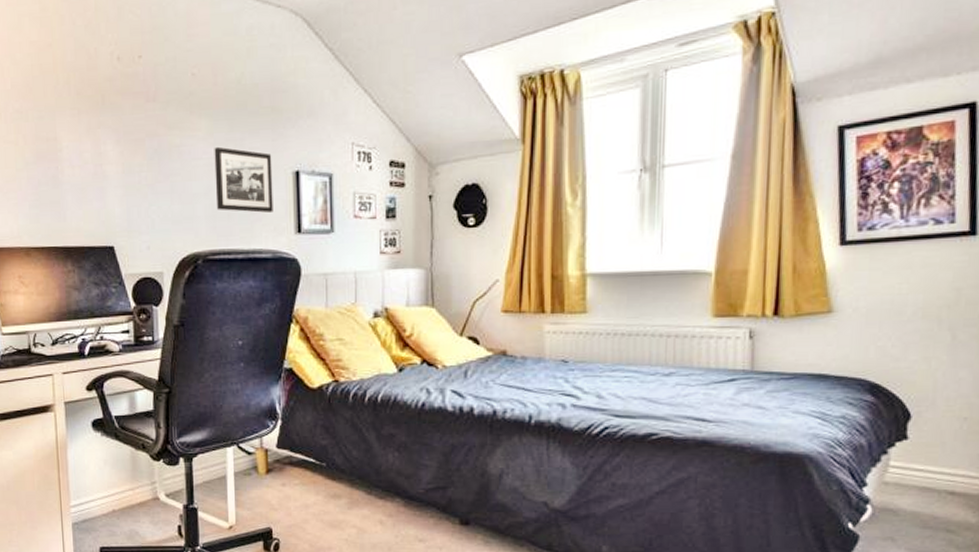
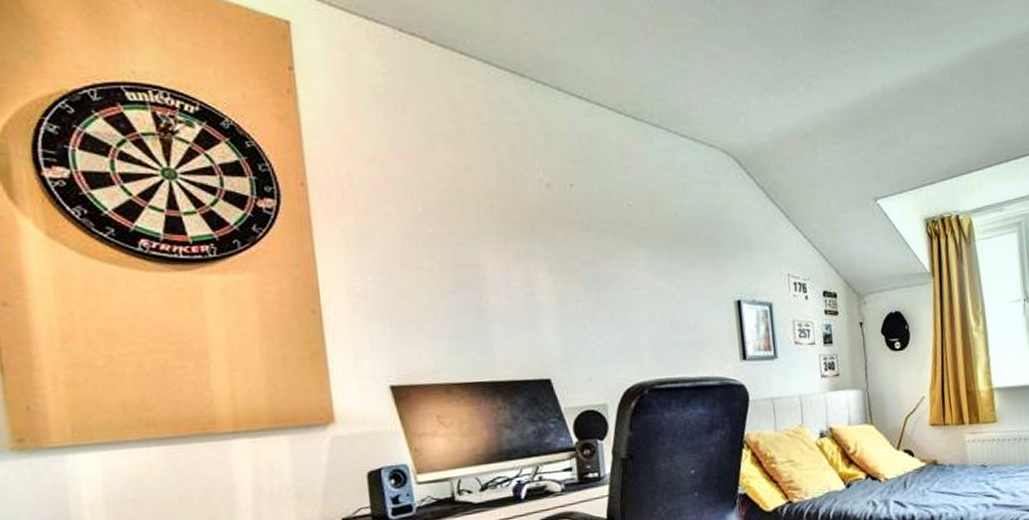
picture frame: present [214,146,273,213] -> none [655,276,718,341]

